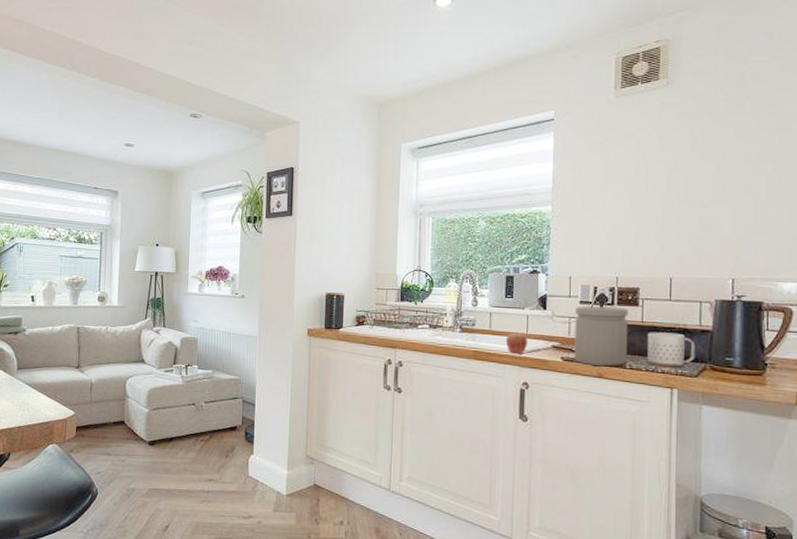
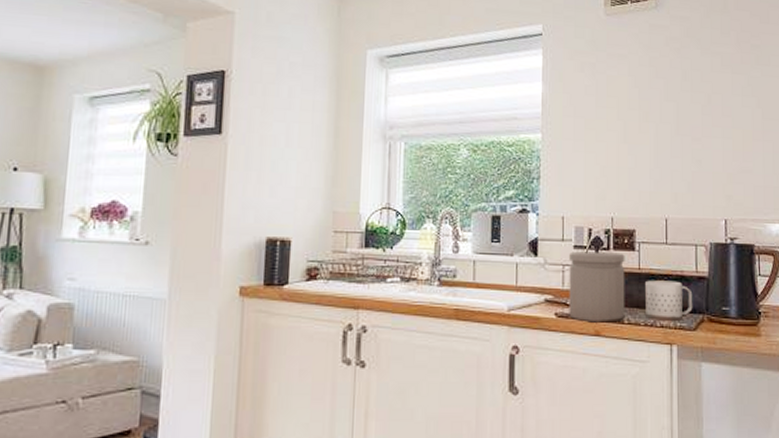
fruit: present [505,331,527,355] -> none [492,283,517,312]

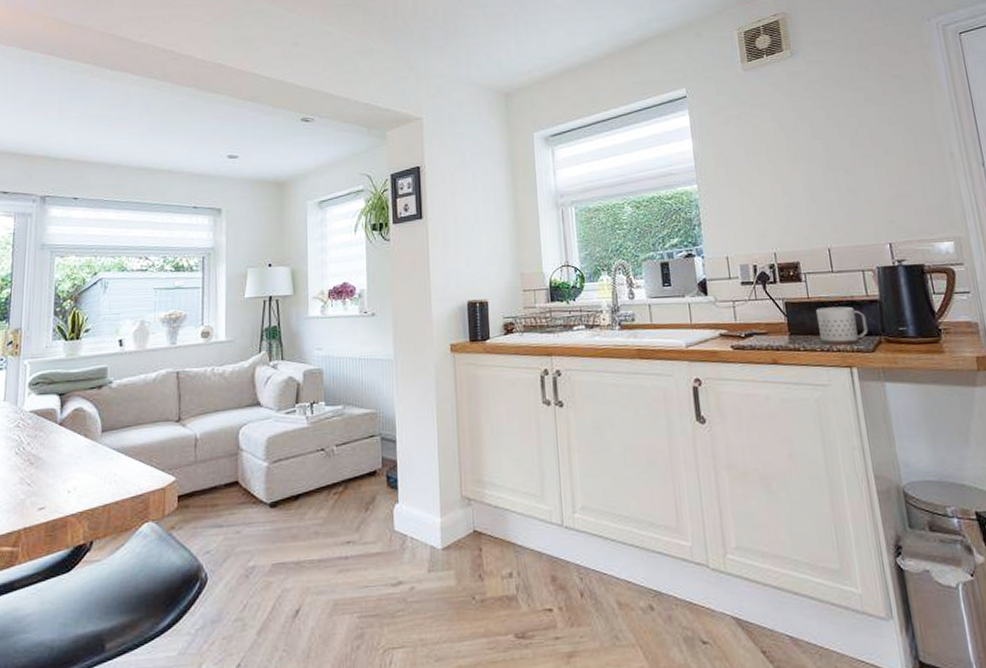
jar: present [569,251,625,323] -> none [738,285,801,353]

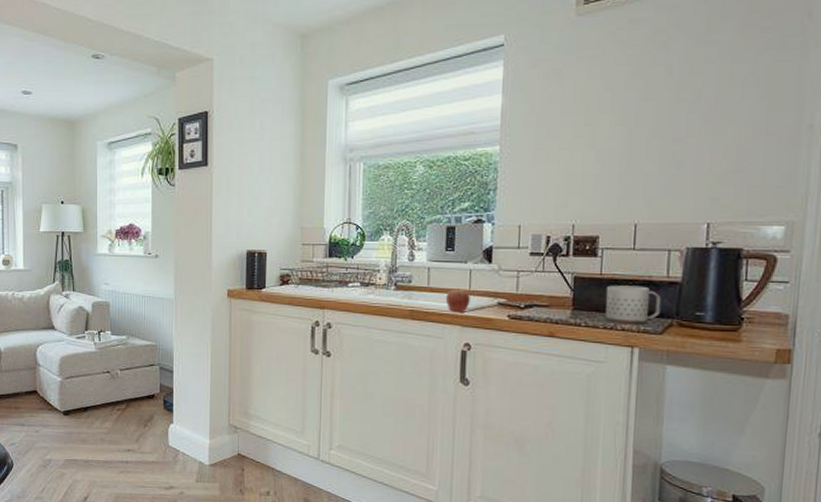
fruit: none [669,322,694,349] -> present [445,287,470,314]

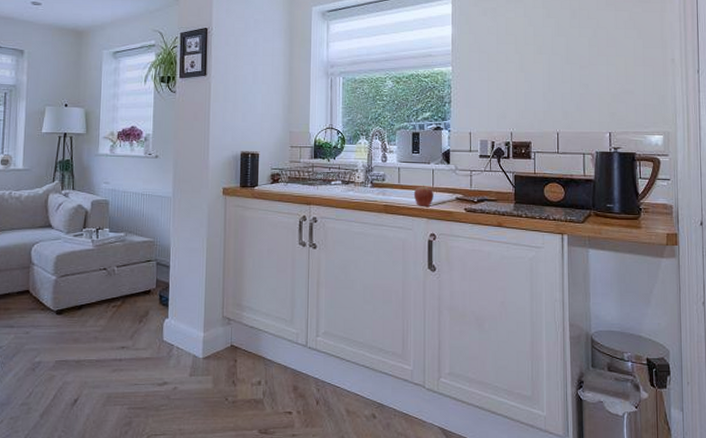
mug: present [605,285,662,326] -> none [539,182,581,216]

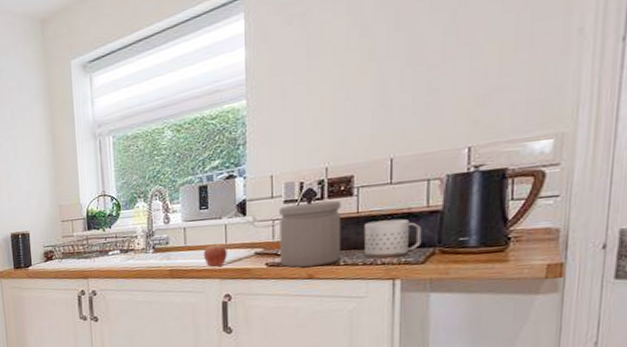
jar: none [476,160,523,217] -> present [279,200,341,268]
mug: none [539,182,581,216] -> present [363,219,422,259]

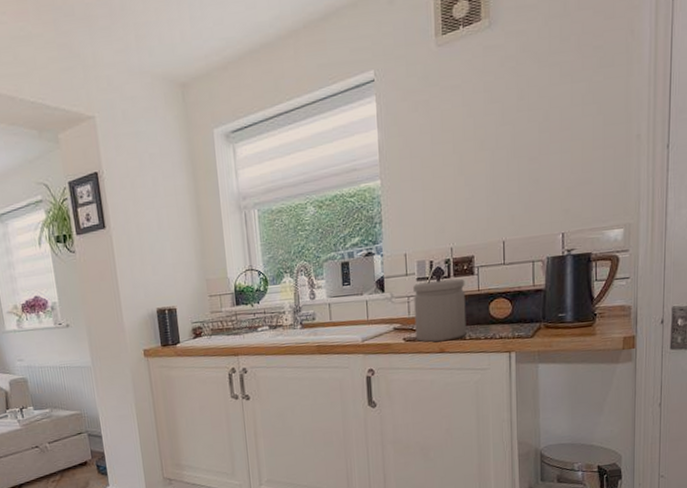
fruit: present [203,243,227,268] -> none [347,319,369,343]
mug: present [363,219,422,259] -> none [484,296,530,334]

